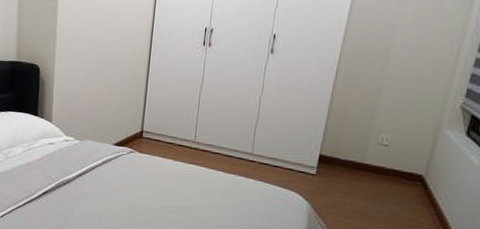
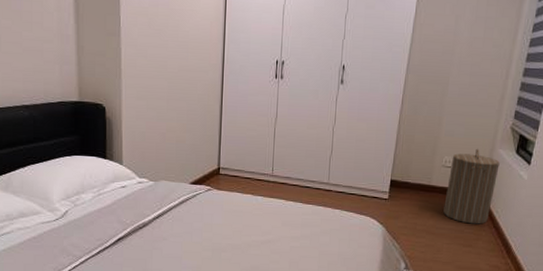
laundry hamper: none [377,127,446,210] -> present [443,148,500,224]

